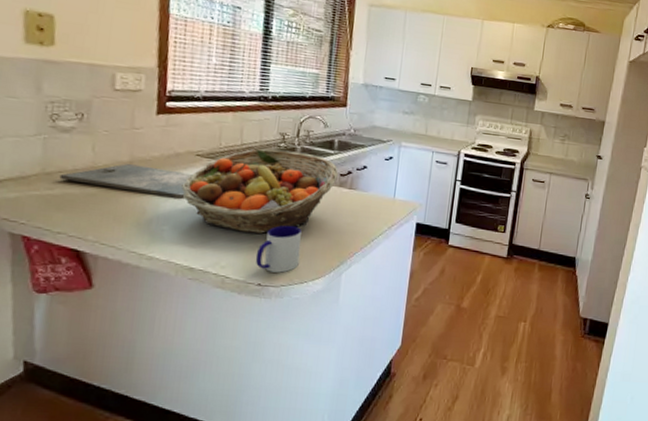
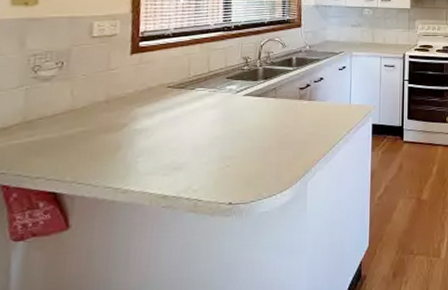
cutting board: present [59,164,192,199] -> none [39,103,164,130]
fruit basket: present [181,149,338,234] -> none [154,72,298,154]
mug: present [255,225,302,273] -> none [225,141,268,190]

